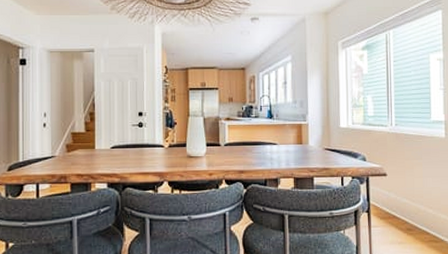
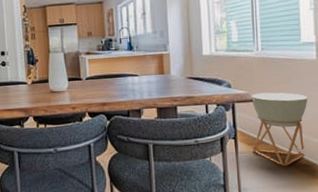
planter: none [384,167,437,241] -> present [251,92,308,166]

